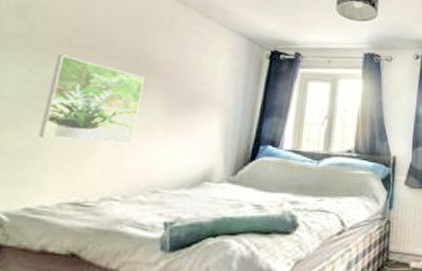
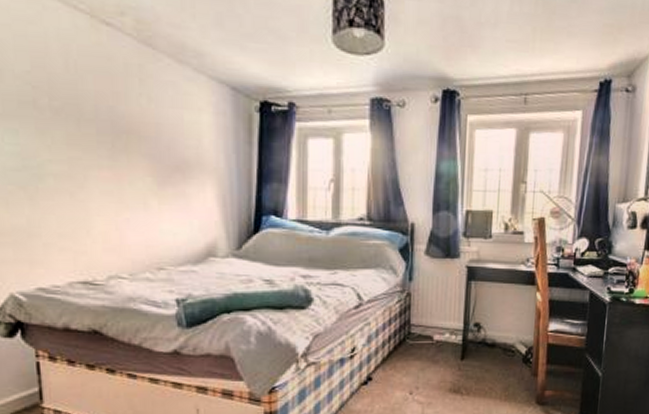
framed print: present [38,55,145,144] -> none [26,120,128,219]

